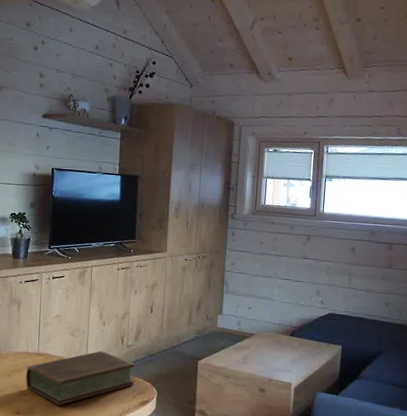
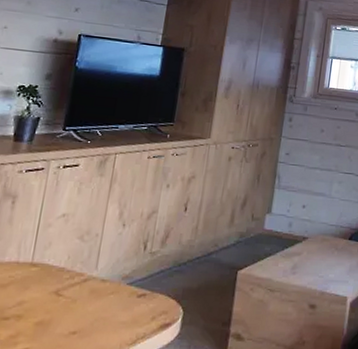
book: present [25,350,135,406] -> none [9,259,158,332]

